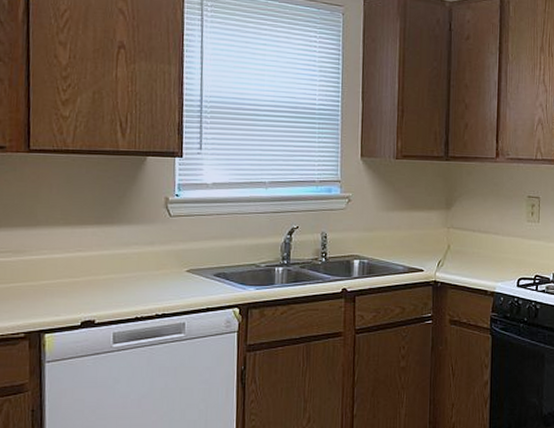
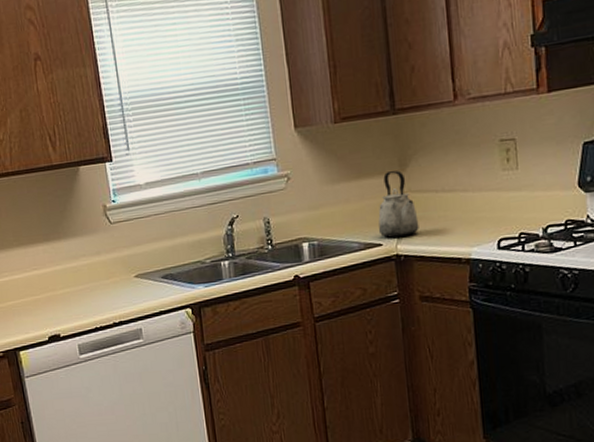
kettle: none [421,208,456,266] -> present [378,171,419,238]

